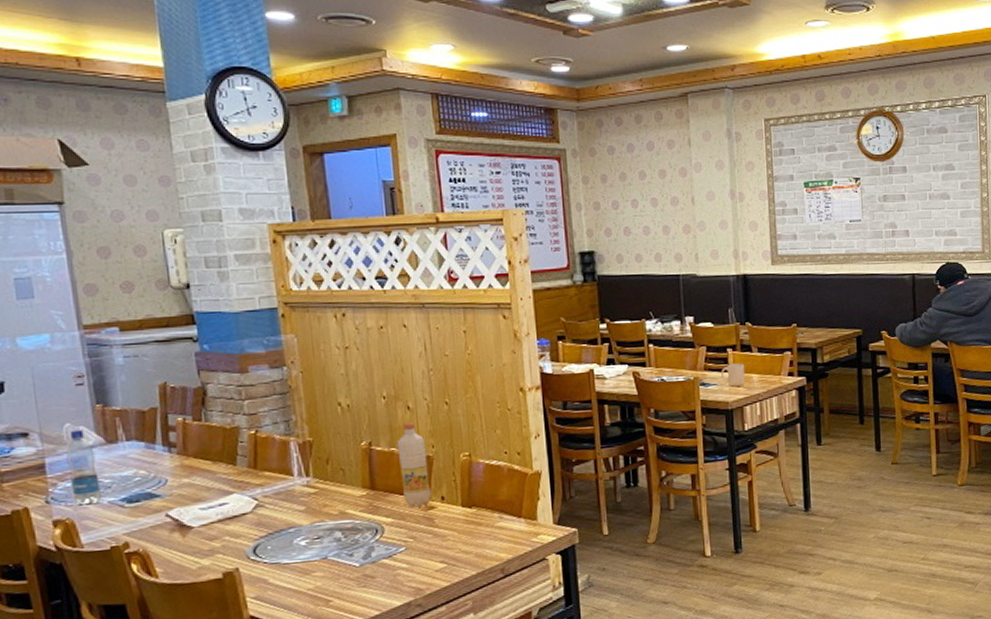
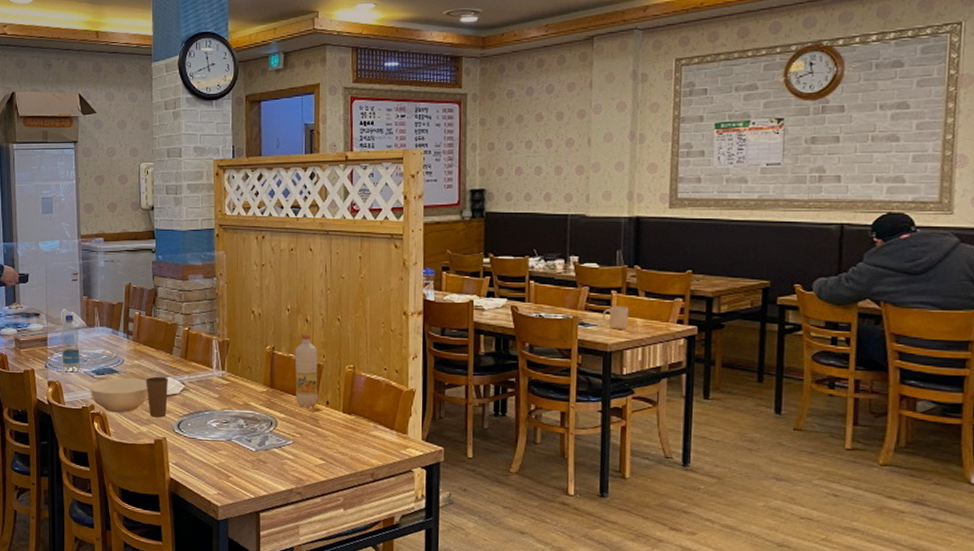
bowl: none [118,500,209,548] -> present [89,377,149,413]
cup: none [202,494,236,546] -> present [146,376,168,418]

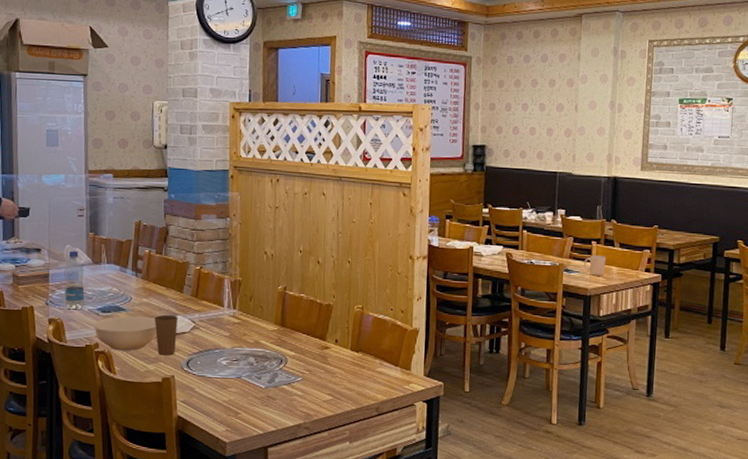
beverage bottle: present [294,333,319,408] -> none [305,274,329,346]

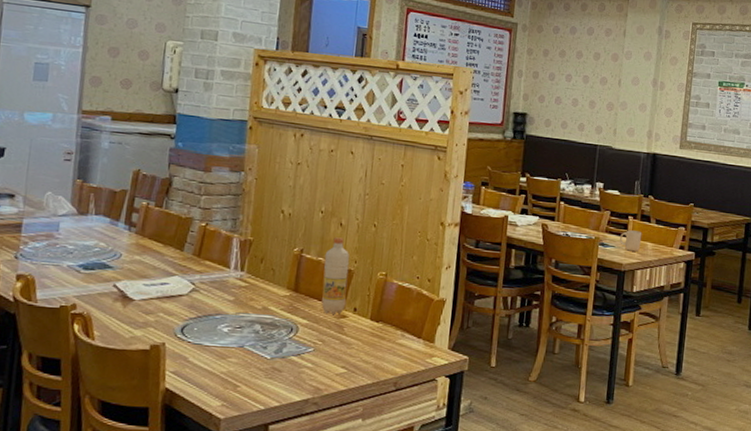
bottle: present [64,250,85,310] -> none [38,198,66,266]
bowl: present [93,315,158,351] -> none [71,274,149,314]
cup: present [154,314,178,356] -> none [146,274,175,321]
beverage bottle: none [305,274,329,346] -> present [321,237,350,314]

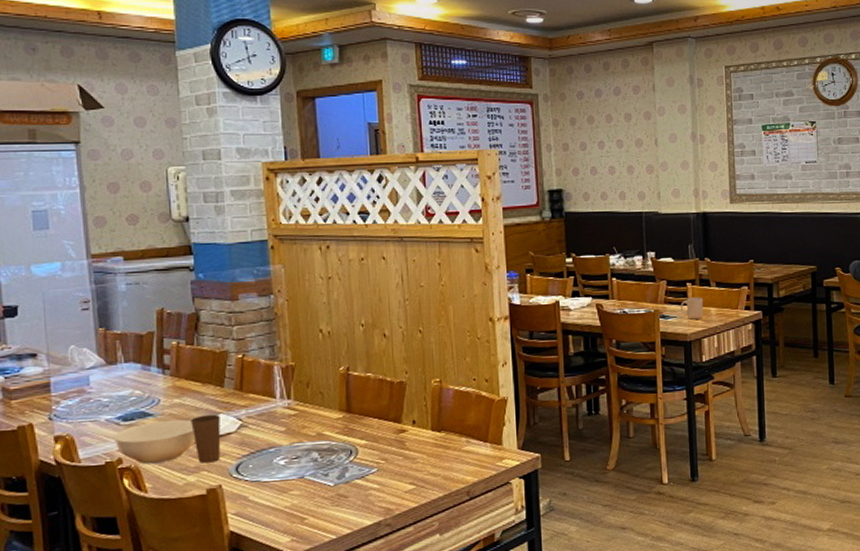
bowl: none [71,274,149,314] -> present [113,419,196,464]
cup: none [146,274,175,321] -> present [191,414,221,463]
beverage bottle: present [321,237,350,314] -> none [373,349,404,431]

